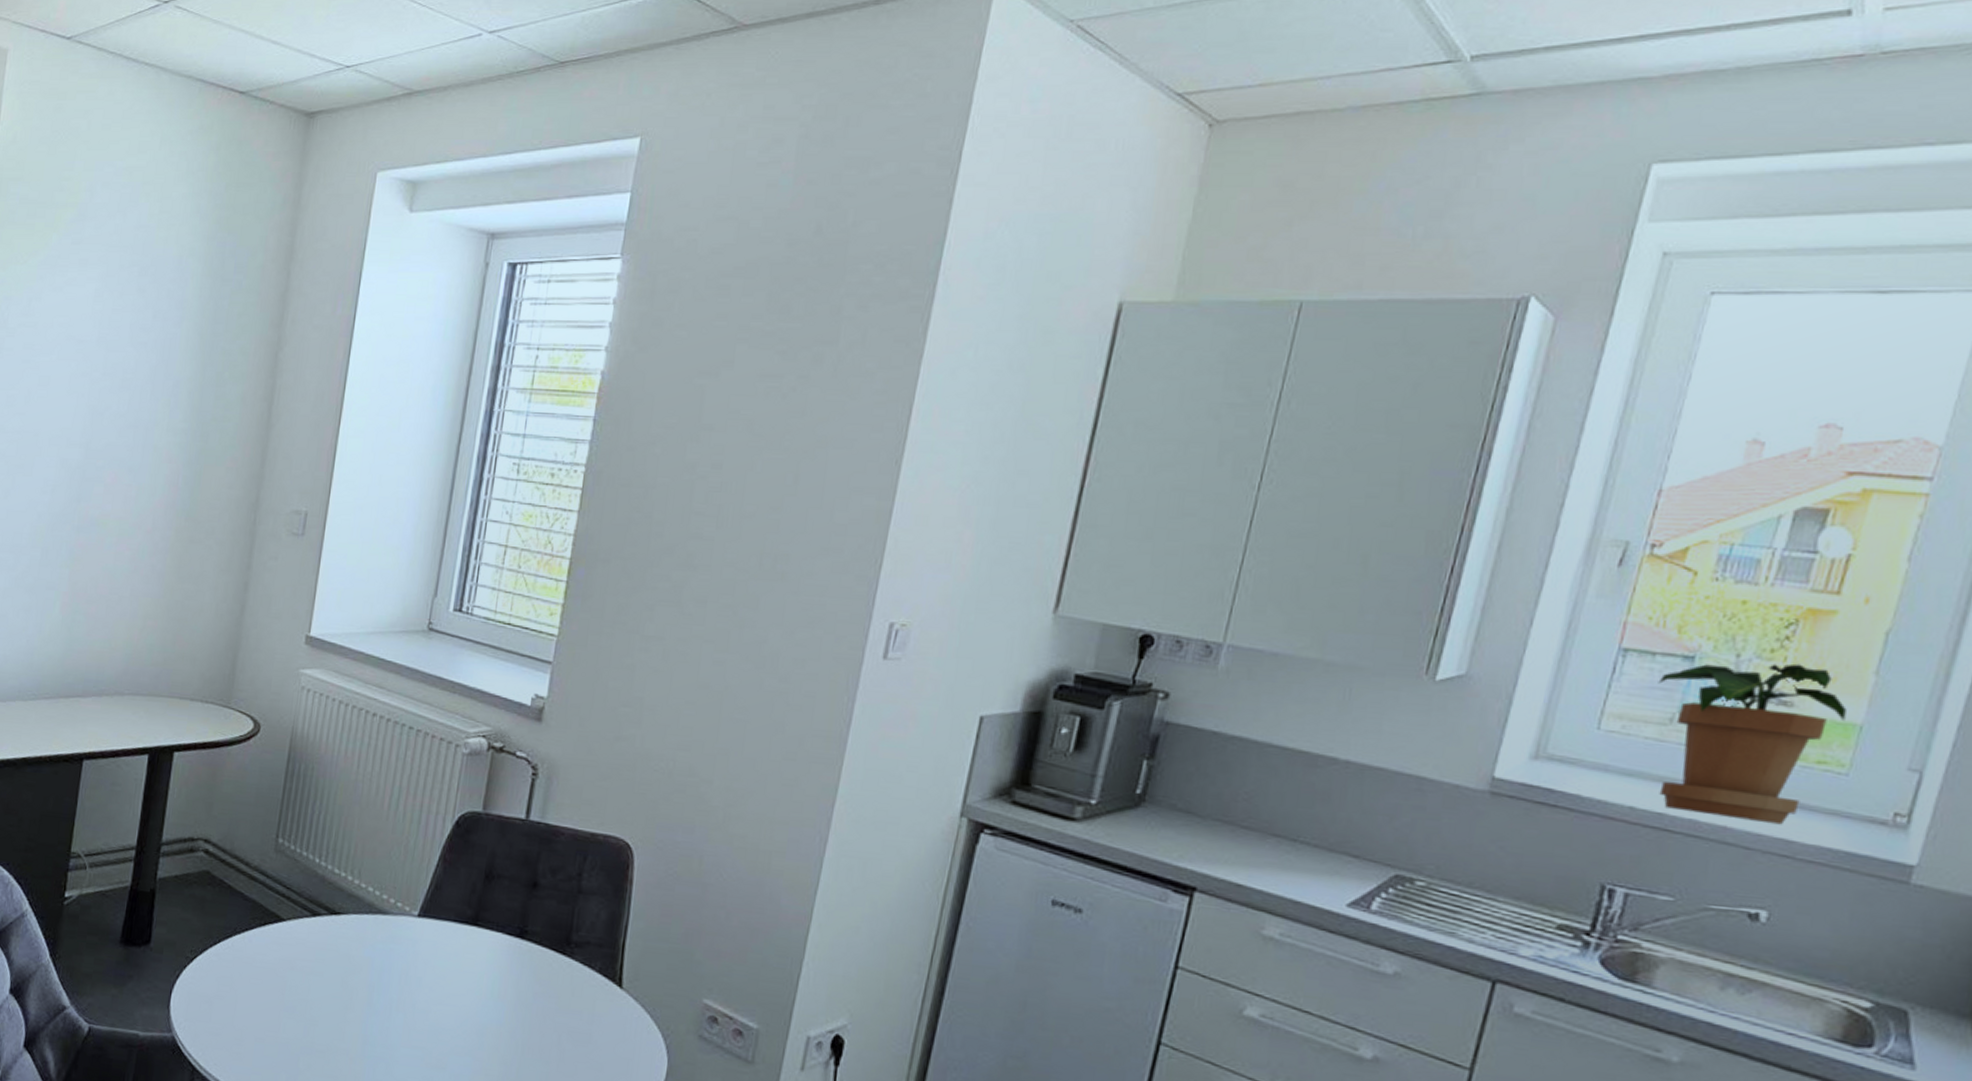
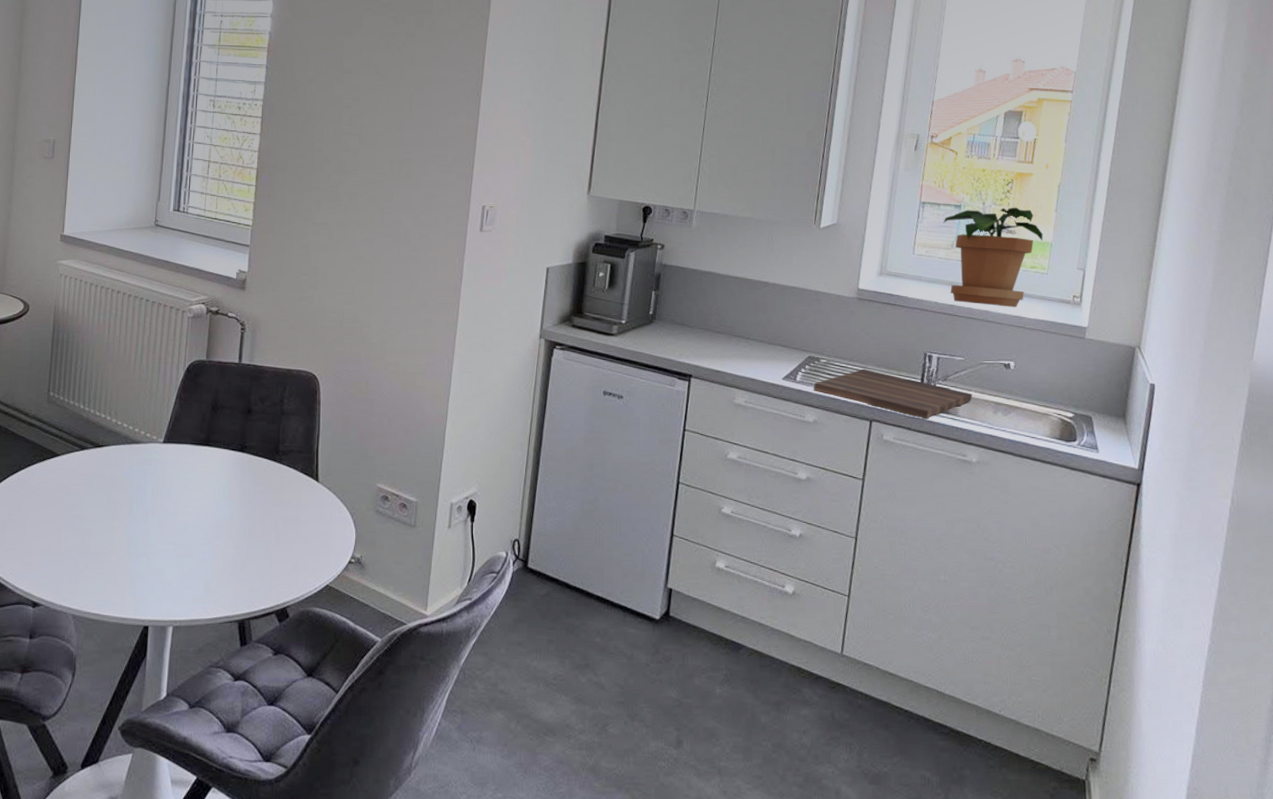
cutting board: none [1398,901,1683,988] -> present [813,369,972,419]

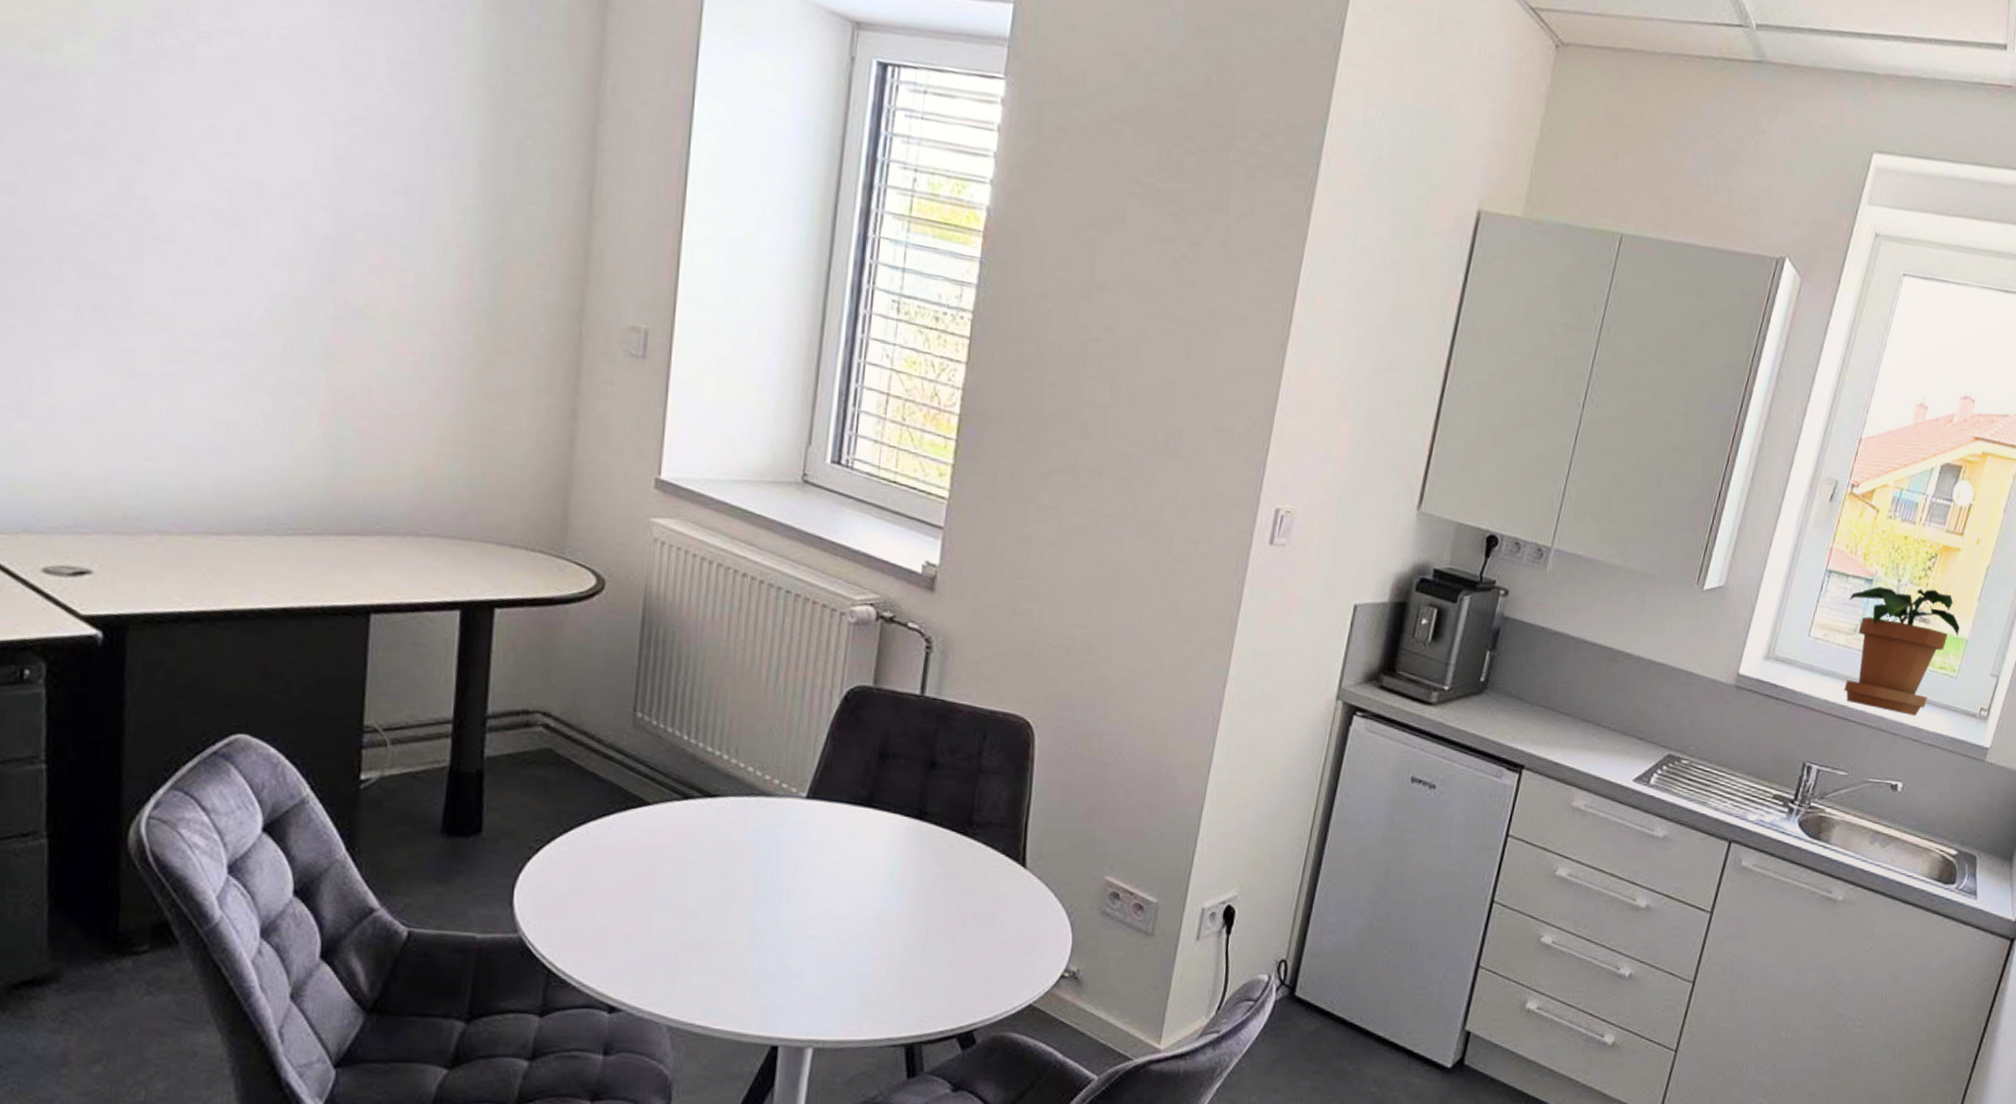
cutting board: present [813,369,972,419] -> none [1668,776,1850,845]

